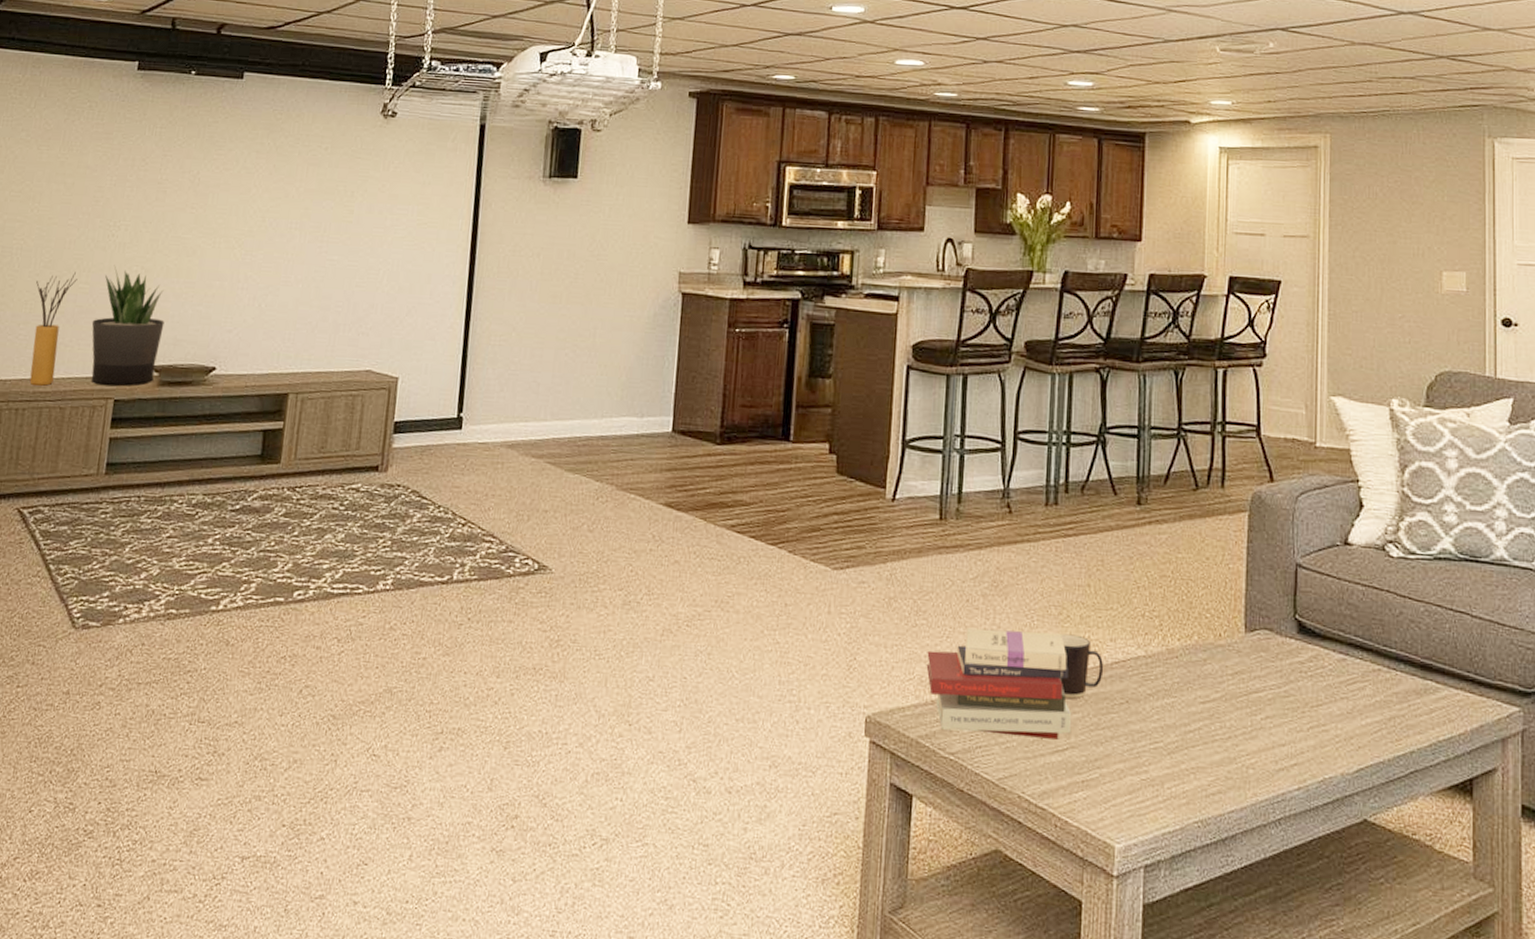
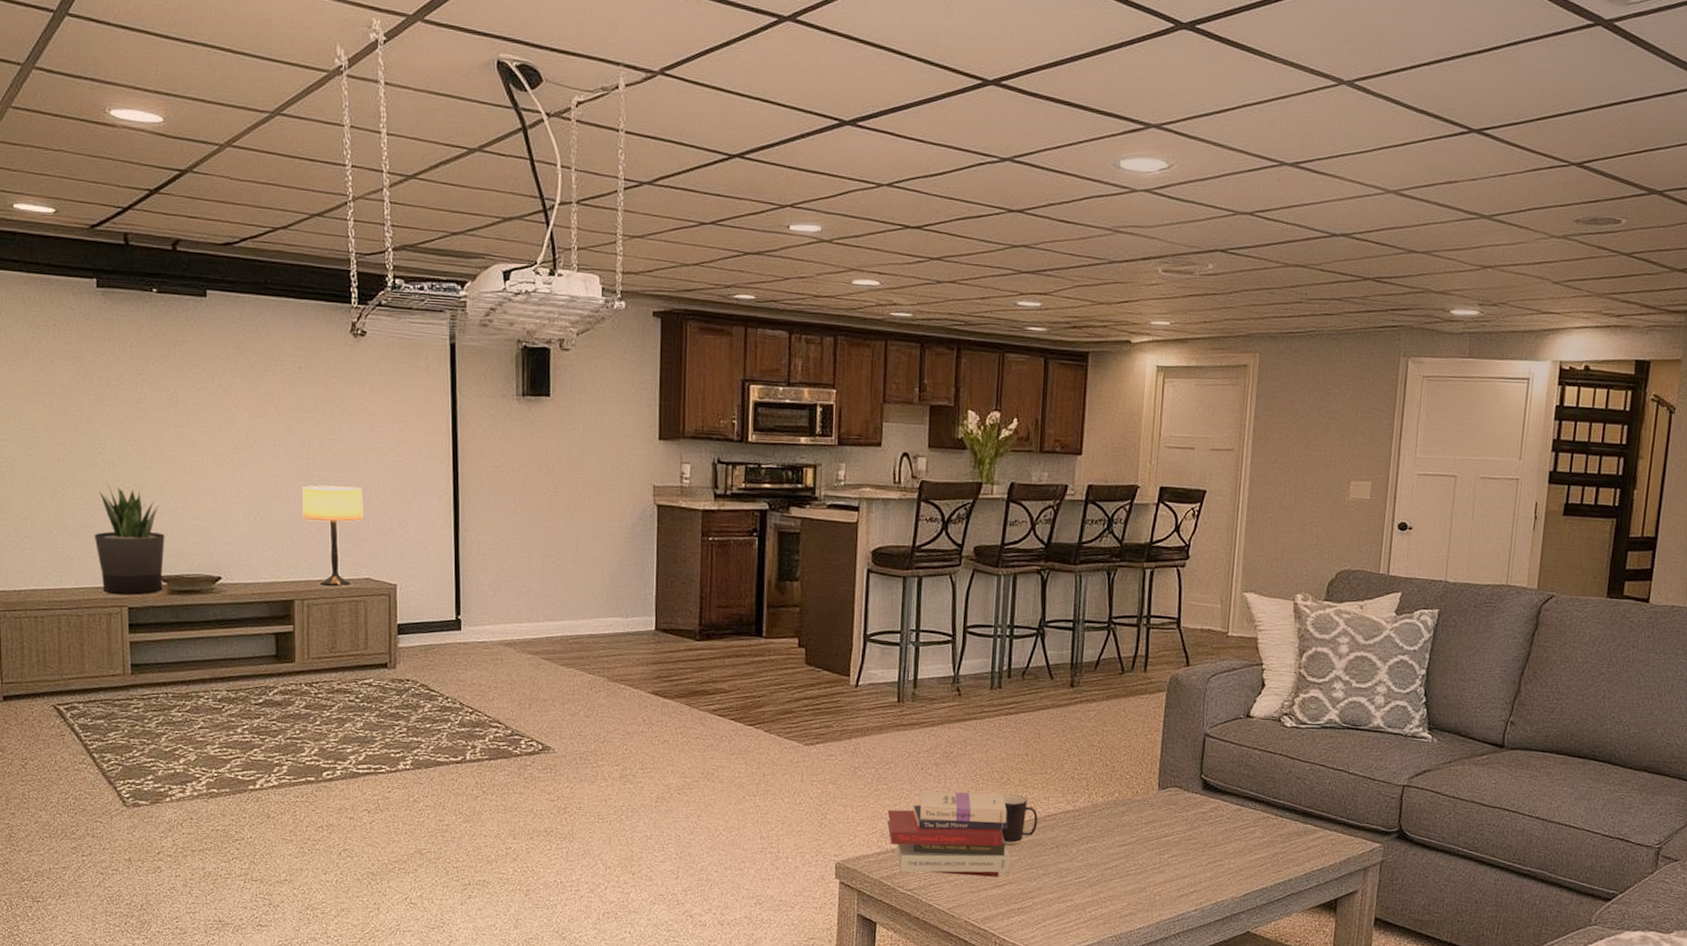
vase: present [29,272,77,387] -> none [32,489,72,596]
table lamp: none [308,270,374,380] -> present [302,486,363,588]

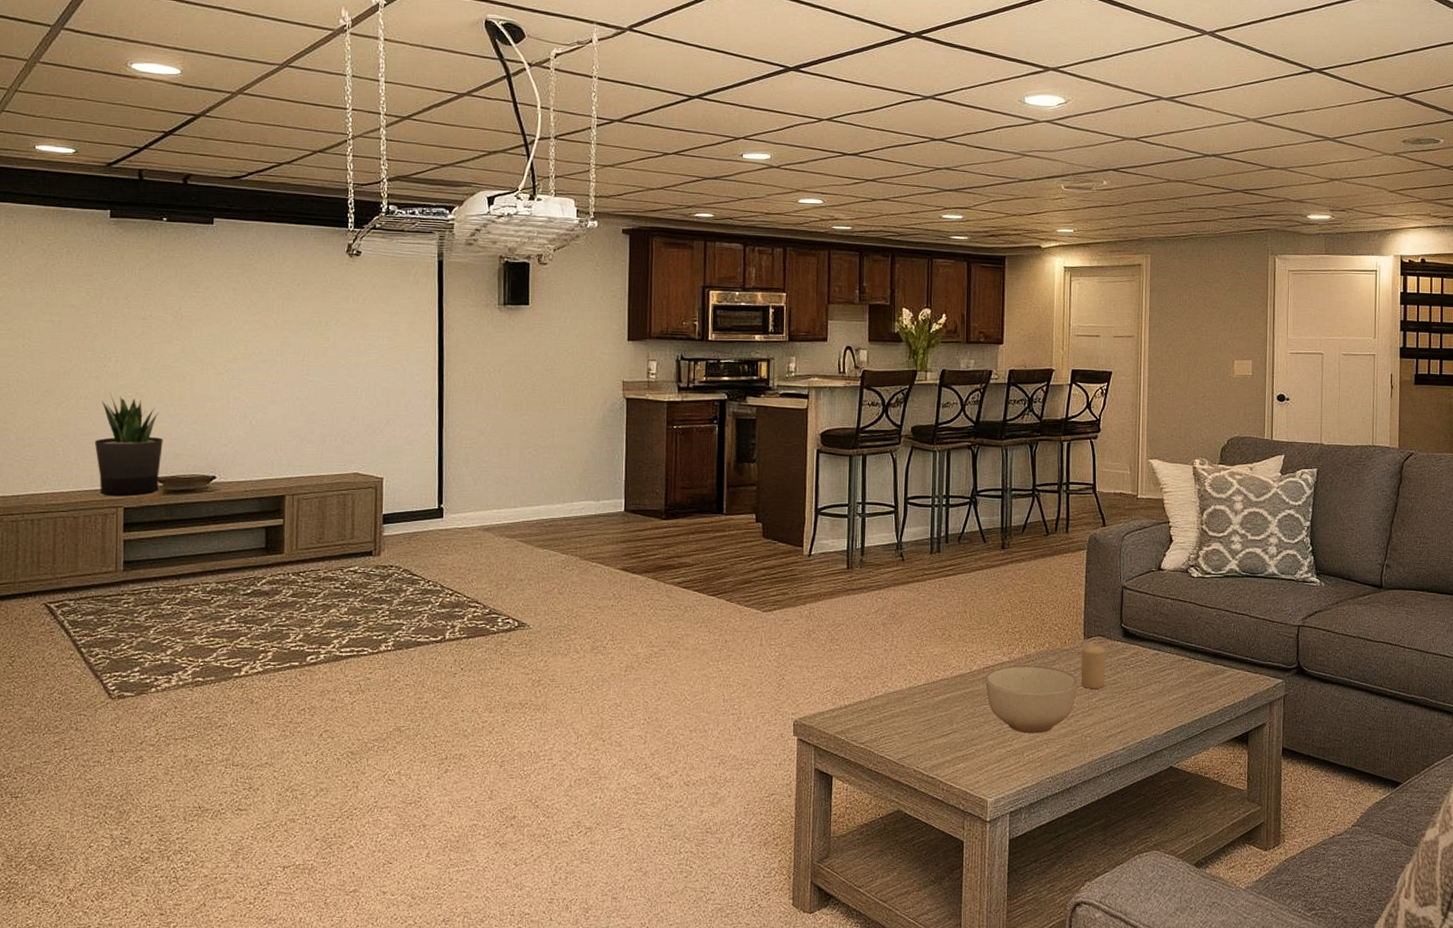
table lamp: present [302,486,363,588] -> none [296,390,354,482]
books: present [887,790,1011,877] -> none [840,649,954,727]
mug: present [1001,794,1039,845] -> none [944,649,978,696]
bowl: none [1046,815,1150,889] -> present [985,666,1078,734]
candle: none [1152,793,1182,844] -> present [1080,642,1106,689]

